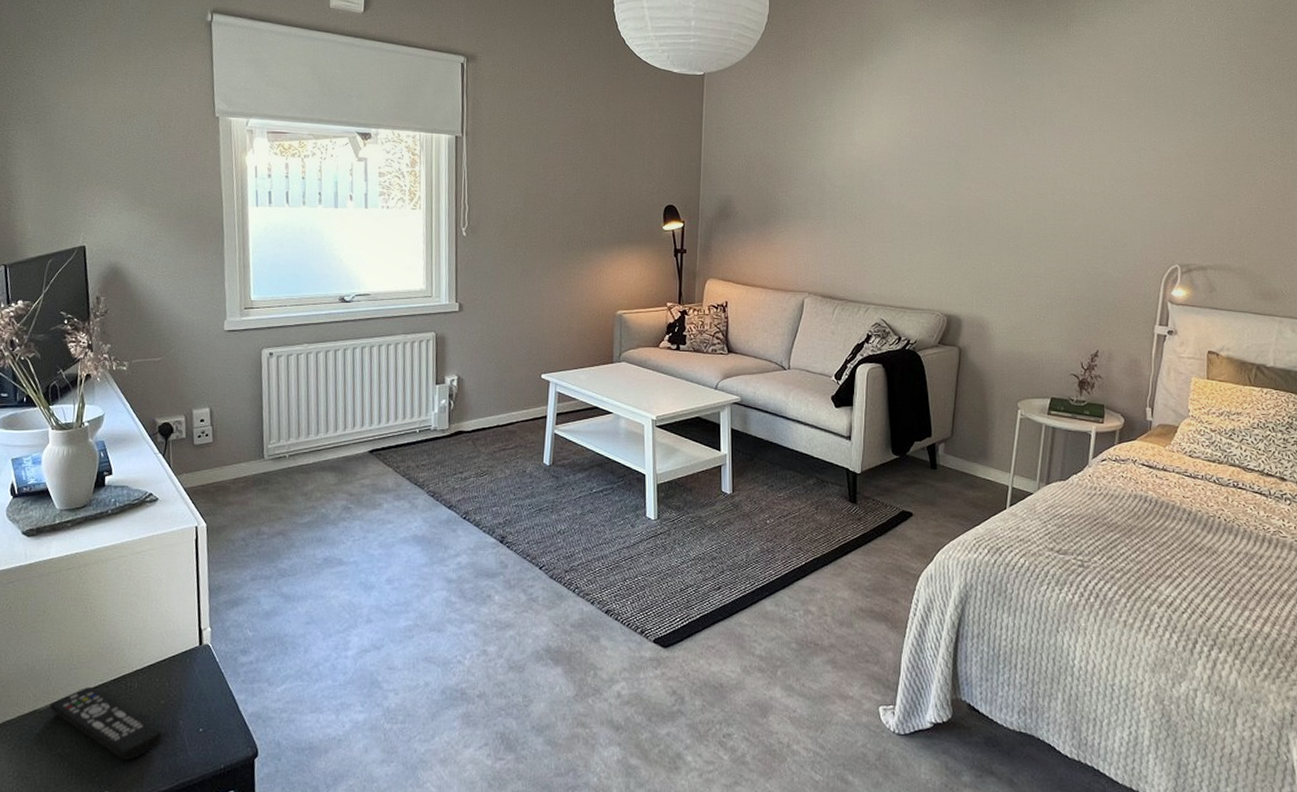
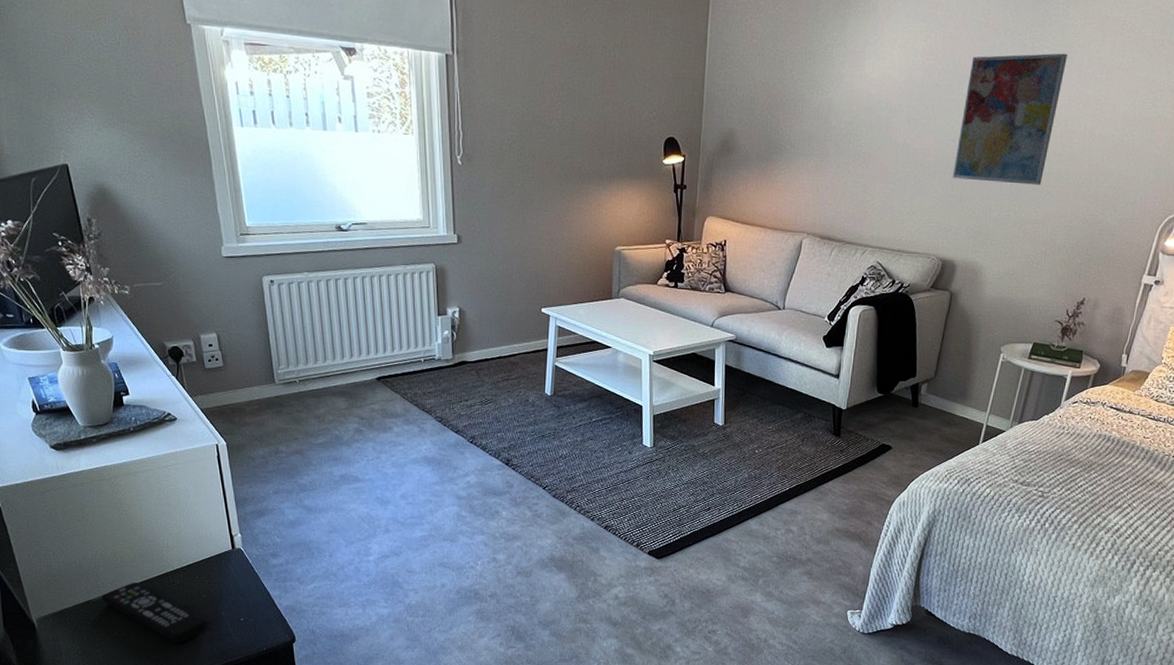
wall art: none [949,118,1048,240] -> present [952,53,1067,185]

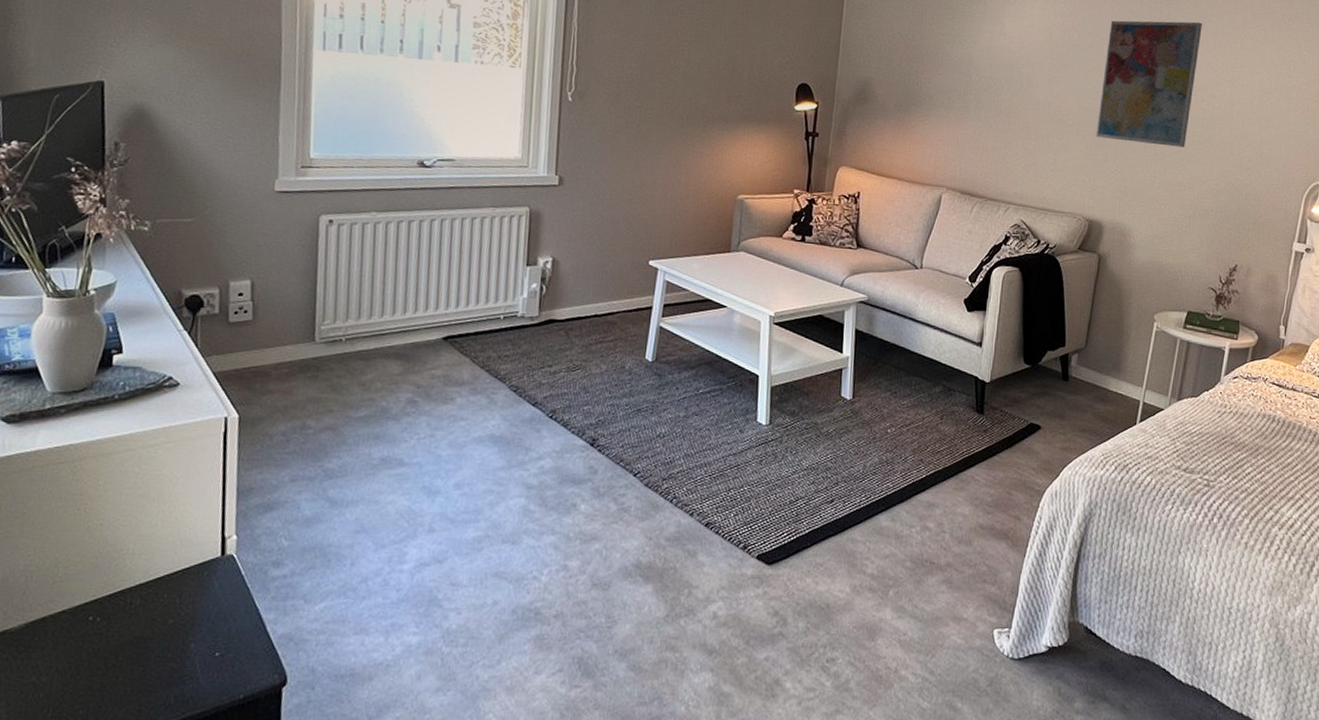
remote control: present [101,581,208,643] -> none [24,602,169,690]

